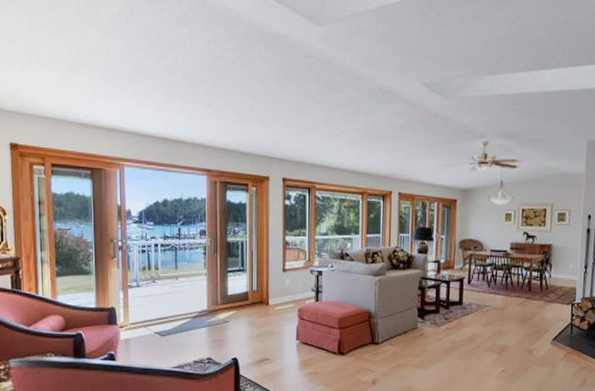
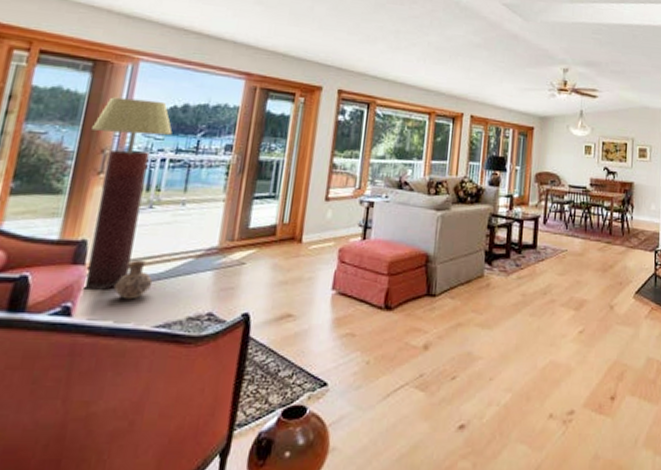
floor lamp: none [101,197,159,343] -> present [81,97,173,291]
ceramic jug: none [140,320,165,349] -> present [114,259,153,300]

